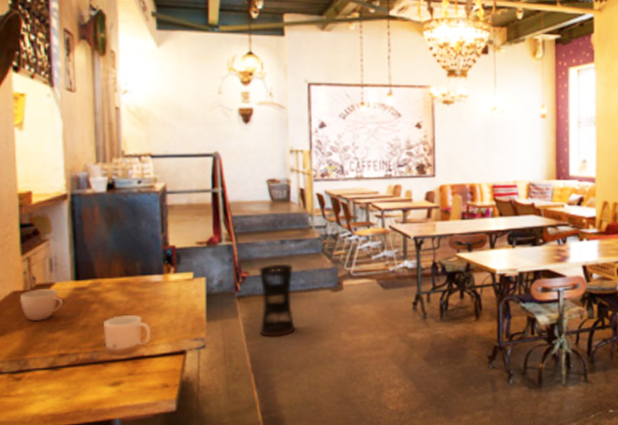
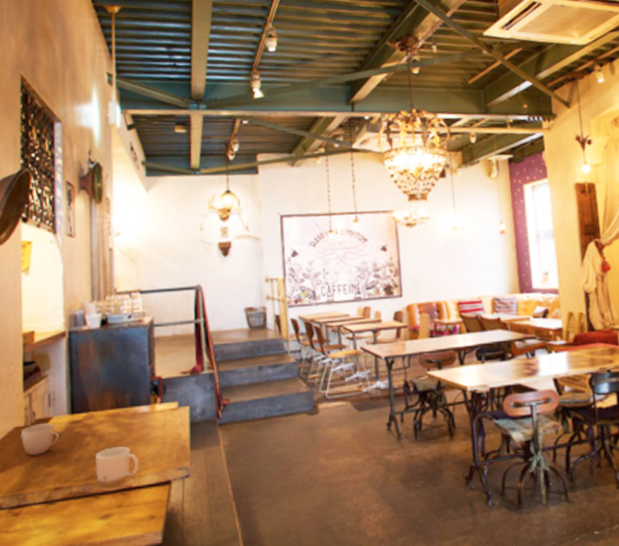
umbrella stand: present [257,263,296,338] -> none [237,389,275,465]

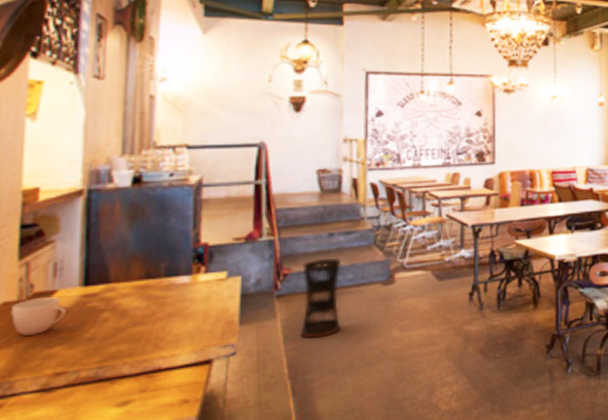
mug: present [94,446,139,489] -> none [112,322,173,372]
umbrella stand: none [237,389,275,465] -> present [300,257,342,339]

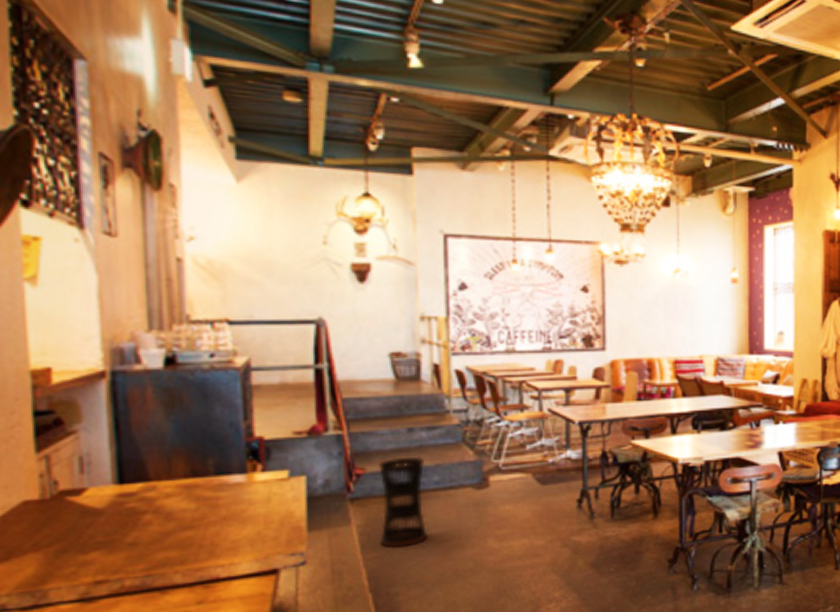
cup: present [10,296,66,336] -> none [33,495,100,540]

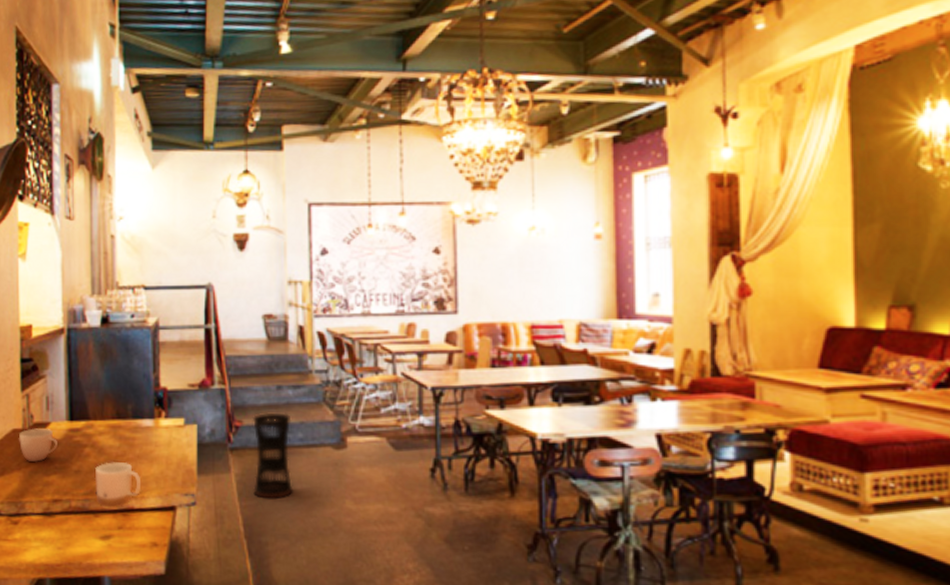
cup: none [33,495,100,540] -> present [18,427,57,463]
mug: none [159,527,230,582] -> present [94,462,142,508]

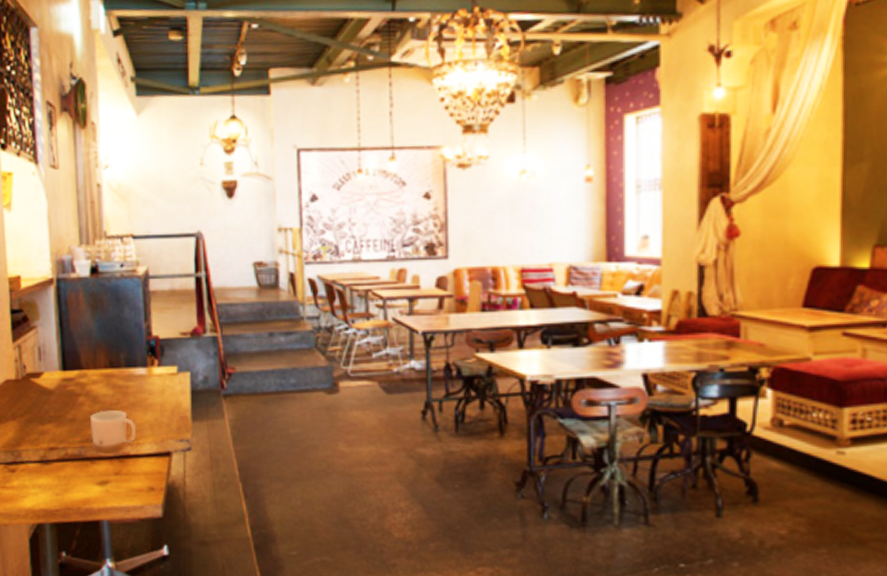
cup: present [18,427,57,463] -> none [12,377,51,412]
umbrella stand: present [252,412,293,500] -> none [244,359,287,444]

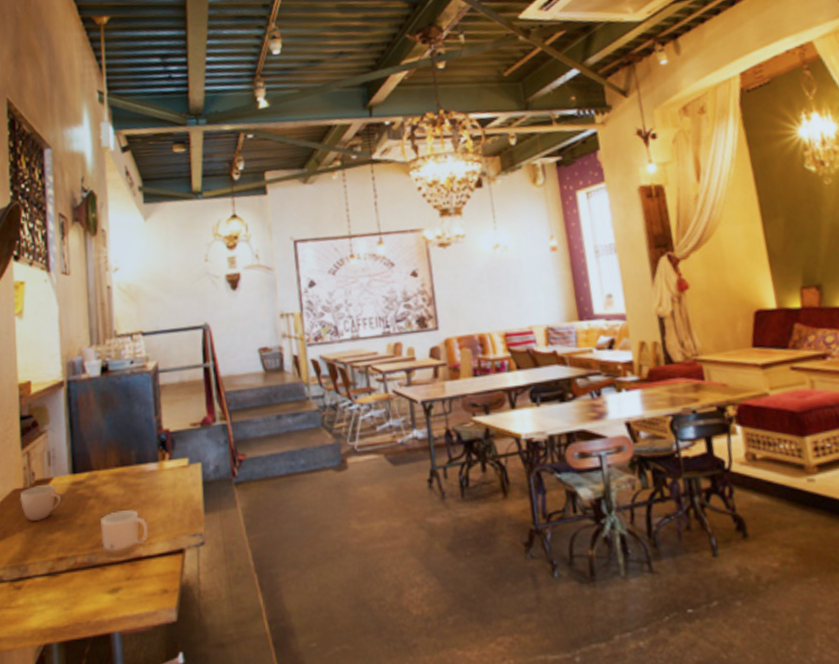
cup: none [12,377,51,412] -> present [19,483,61,522]

